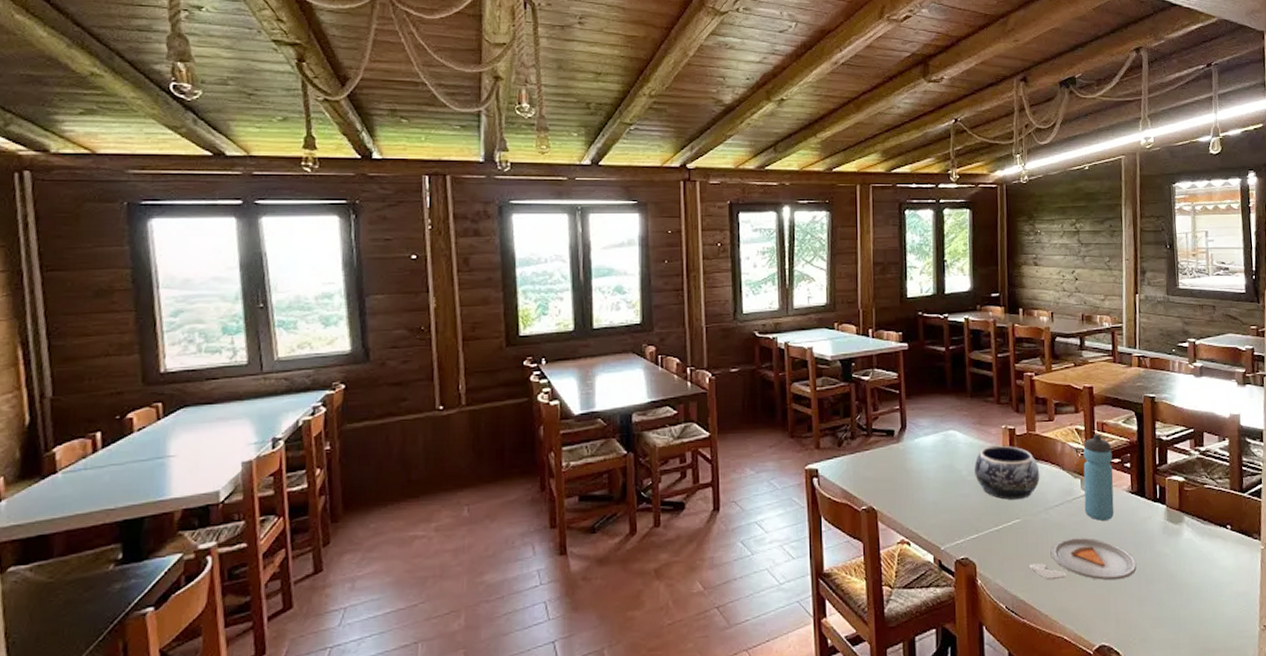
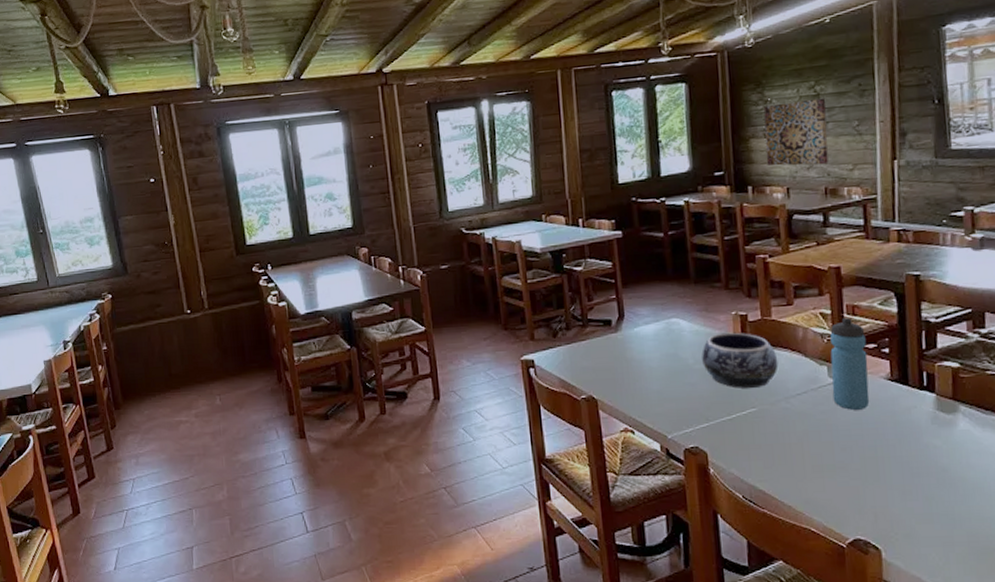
dinner plate: present [1029,537,1137,581] -> none [768,427,899,473]
wall art: none [1034,234,1085,293] -> present [763,98,829,166]

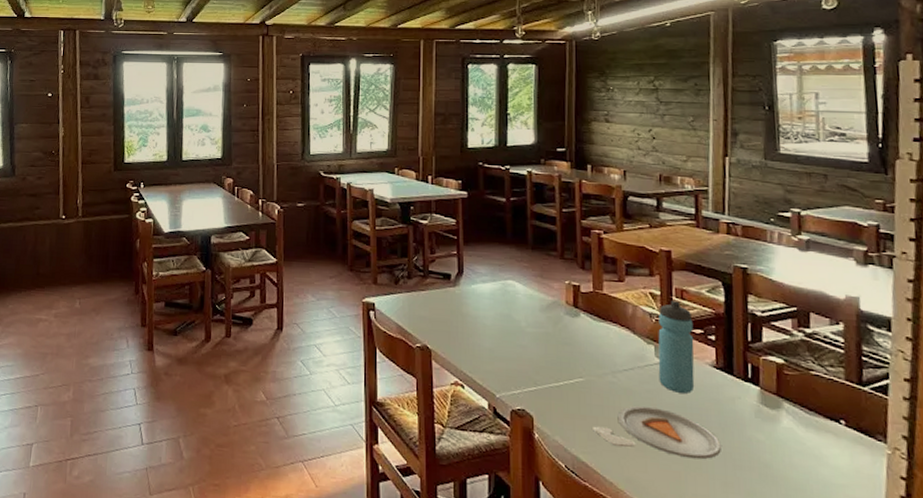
decorative bowl: present [701,332,779,388] -> none [534,300,607,358]
wall art: present [763,98,829,166] -> none [605,92,664,152]
dinner plate: none [768,427,899,473] -> present [593,405,721,460]

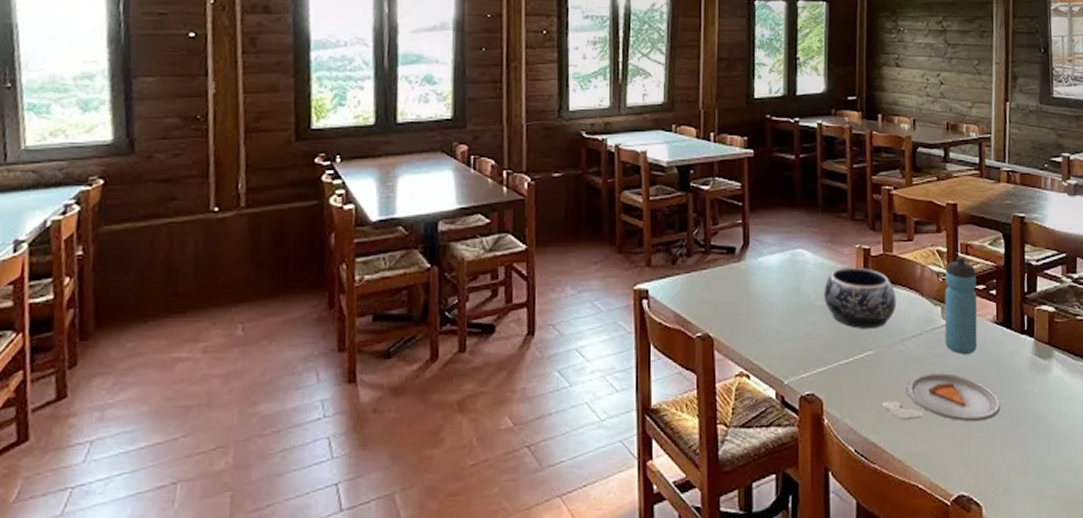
decorative bowl: none [534,300,607,358] -> present [824,267,897,329]

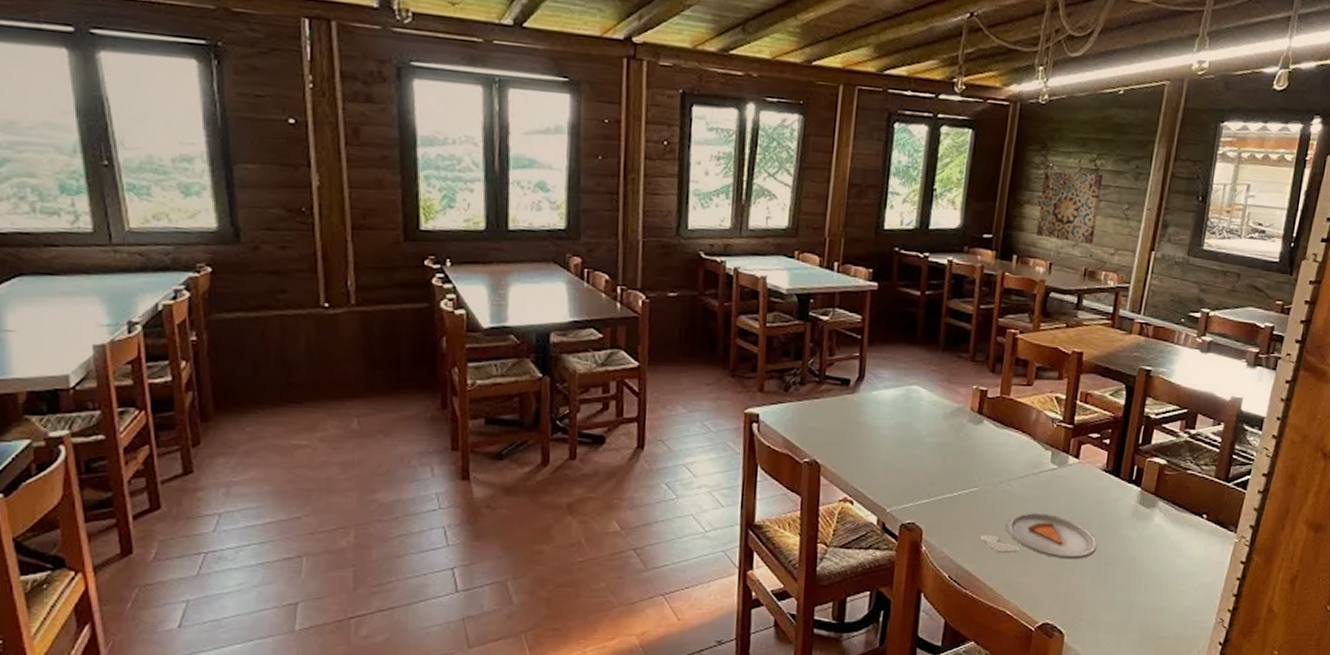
decorative bowl: present [824,267,897,329] -> none [935,406,1008,467]
wall art: none [896,34,952,98] -> present [1035,171,1104,243]
water bottle: present [944,257,978,354] -> none [1050,405,1092,497]

